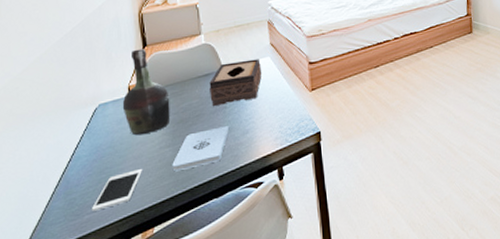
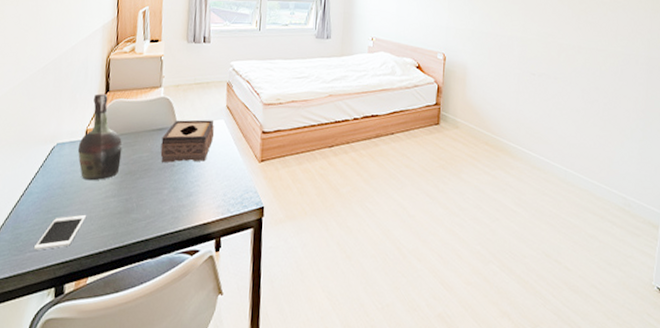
notepad: present [172,126,230,172] -> none [114,185,175,224]

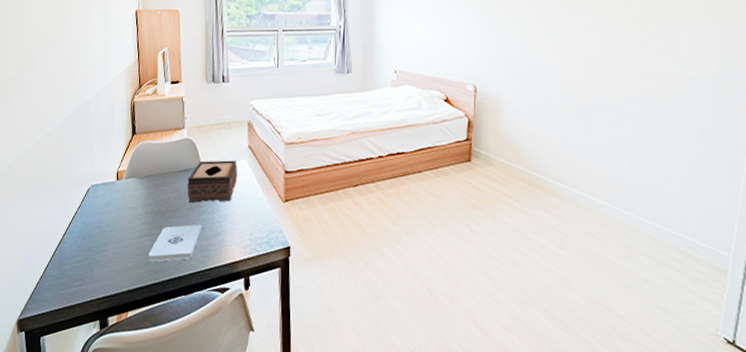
cell phone: present [34,214,87,250] -> none [79,252,123,285]
cognac bottle: present [77,94,123,181] -> none [110,136,152,221]
notepad: none [114,185,175,224] -> present [148,224,203,262]

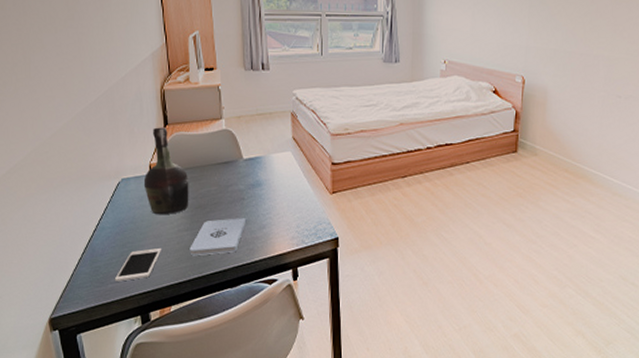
cell phone: none [79,252,123,285] -> present [115,247,162,282]
cognac bottle: none [110,136,152,221] -> present [143,127,189,215]
tissue box: present [187,160,238,203] -> none [228,152,283,196]

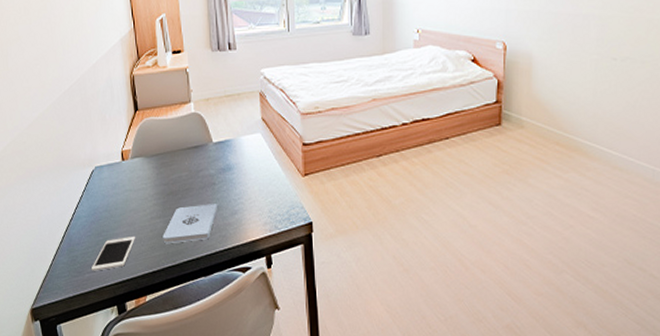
cognac bottle: present [143,127,189,215] -> none [116,113,161,203]

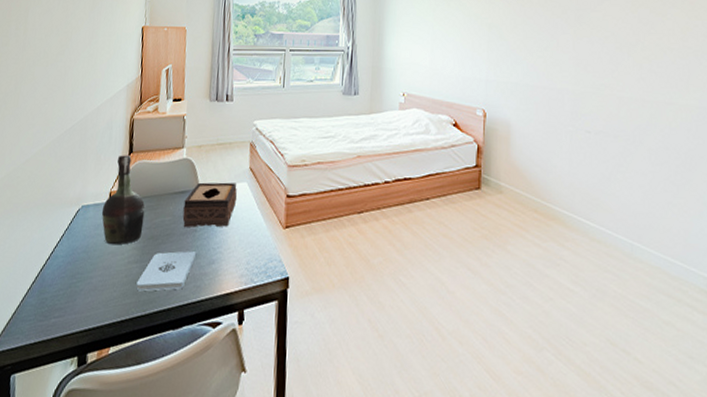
cell phone: present [92,236,136,271] -> none [59,280,110,316]
cognac bottle: none [116,113,161,203] -> present [101,155,145,245]
tissue box: none [199,134,253,181] -> present [182,182,237,228]

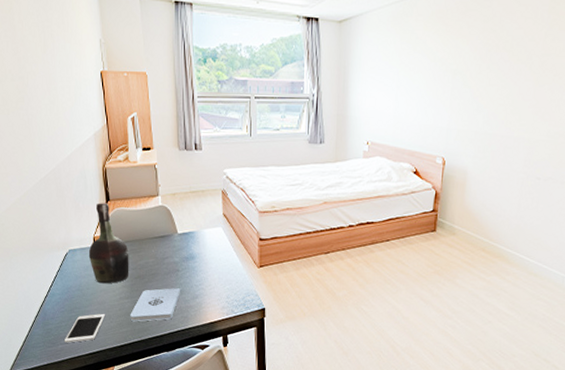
cell phone: none [59,280,110,316] -> present [65,313,106,343]
tissue box: present [182,182,237,228] -> none [165,227,214,268]

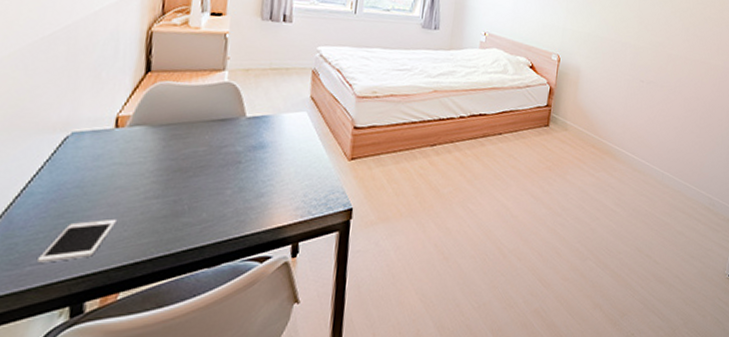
cognac bottle: present [88,203,129,284] -> none [103,73,170,179]
notepad: present [130,288,181,322] -> none [156,184,241,230]

